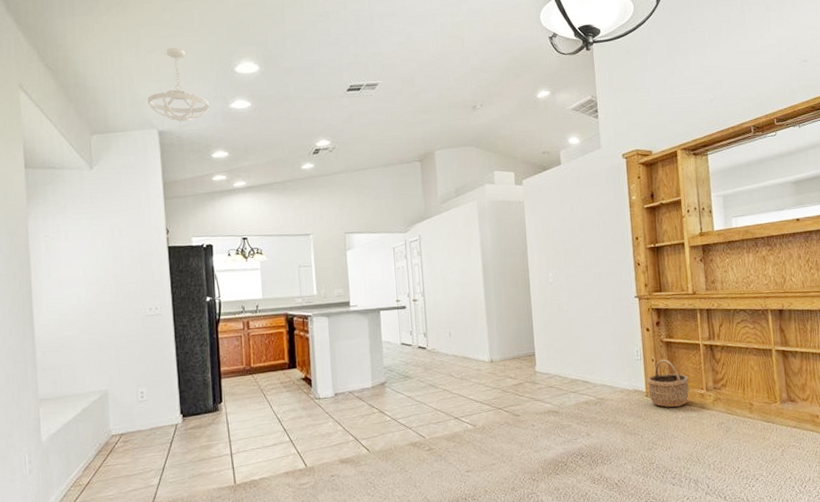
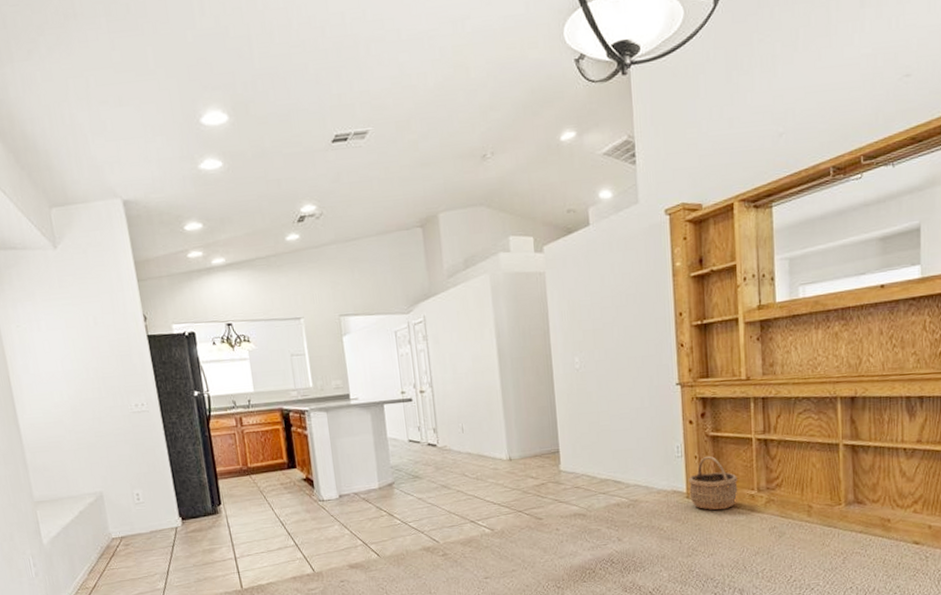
ceiling light fixture: present [148,47,209,122] -> none [106,96,176,189]

